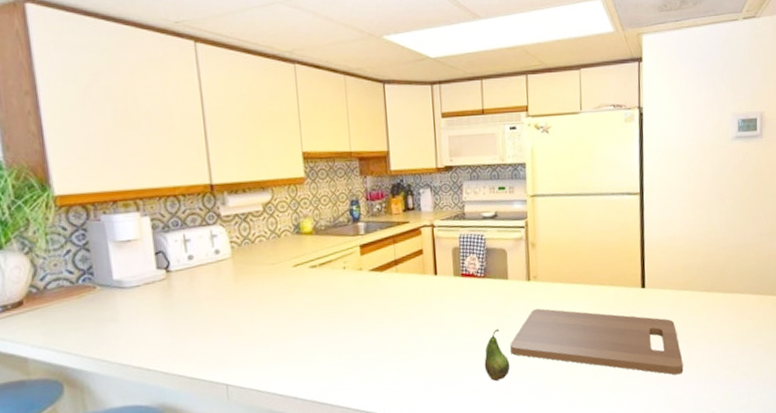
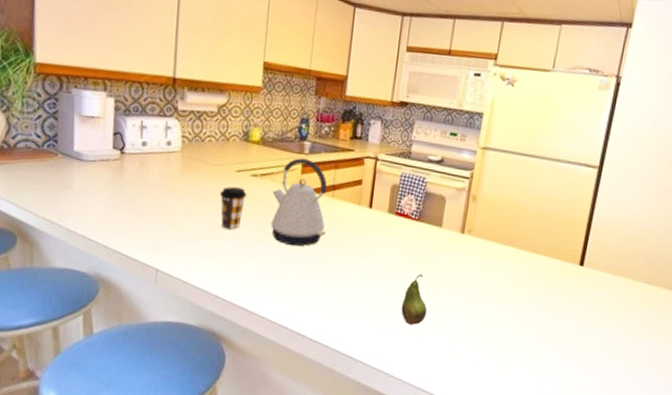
coffee cup: none [281,282,309,328] -> present [220,186,247,231]
kettle: none [335,239,396,329] -> present [271,158,328,246]
cutting board: present [510,308,684,375] -> none [430,262,608,363]

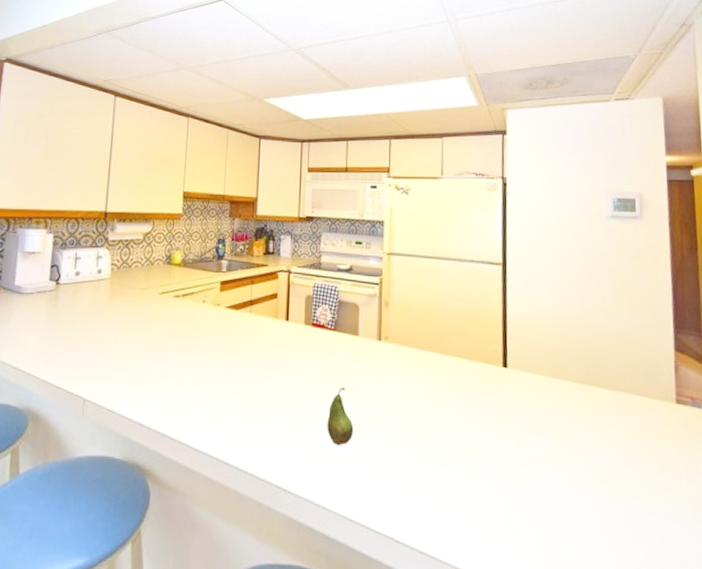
coffee cup: present [220,186,247,231] -> none [145,309,170,353]
kettle: present [271,158,328,246] -> none [193,276,246,366]

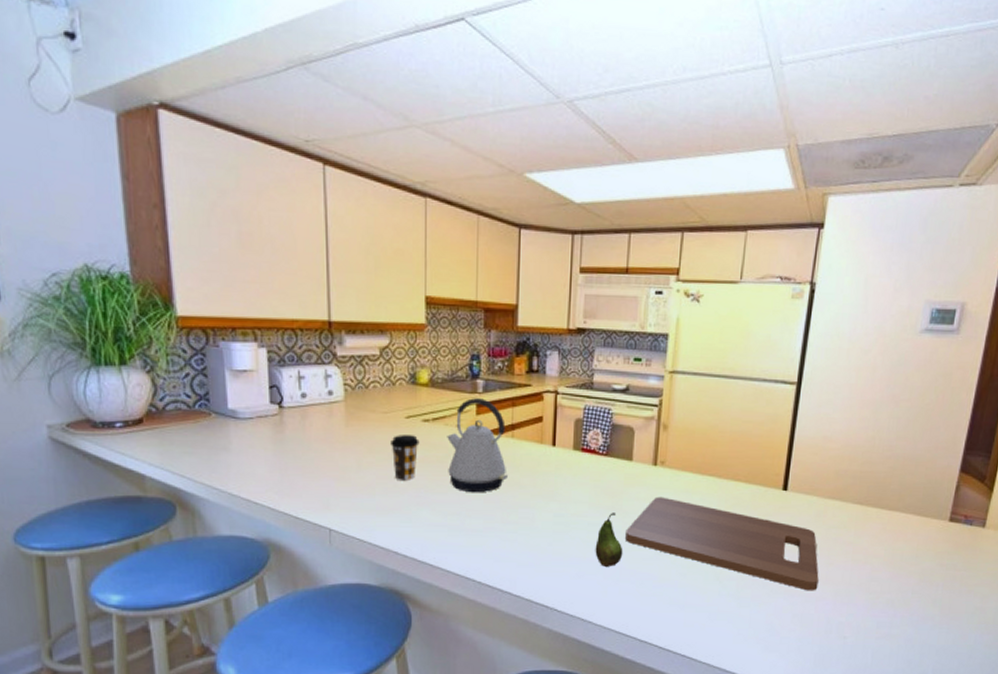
coffee cup: none [145,309,170,353] -> present [391,435,420,482]
kettle: none [193,276,246,366] -> present [447,398,507,493]
cutting board: none [355,372,554,479] -> present [625,497,819,591]

